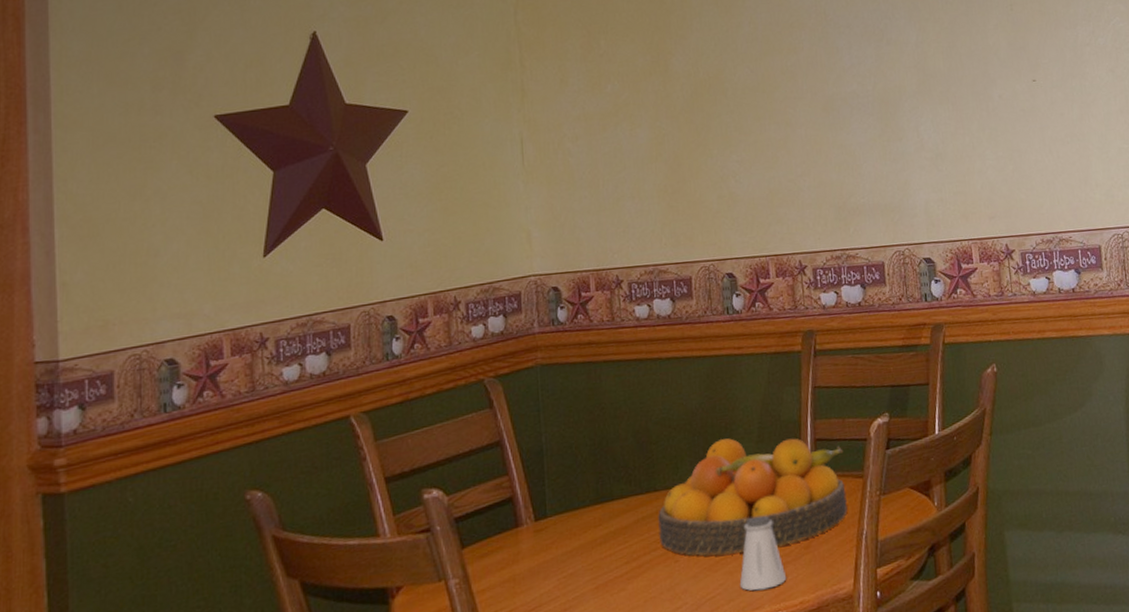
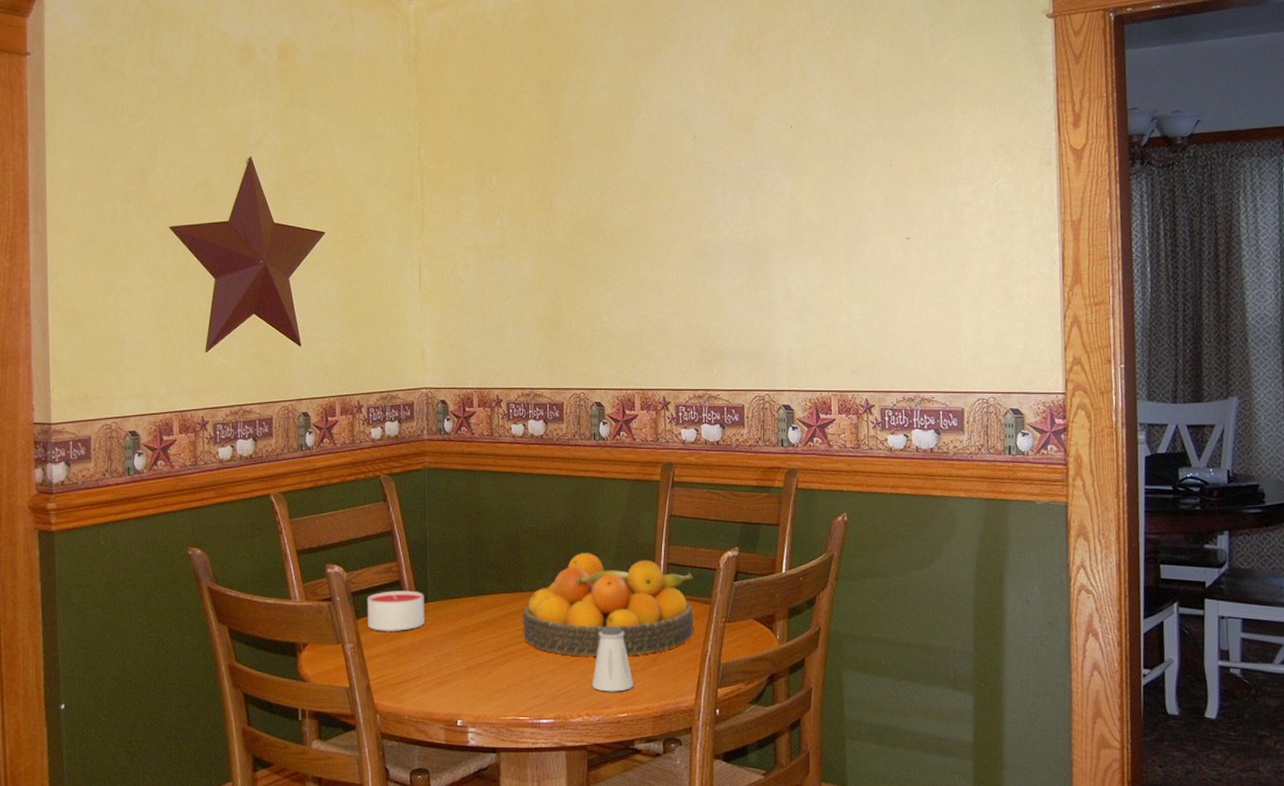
candle: none [473,506,544,560] -> present [367,590,425,631]

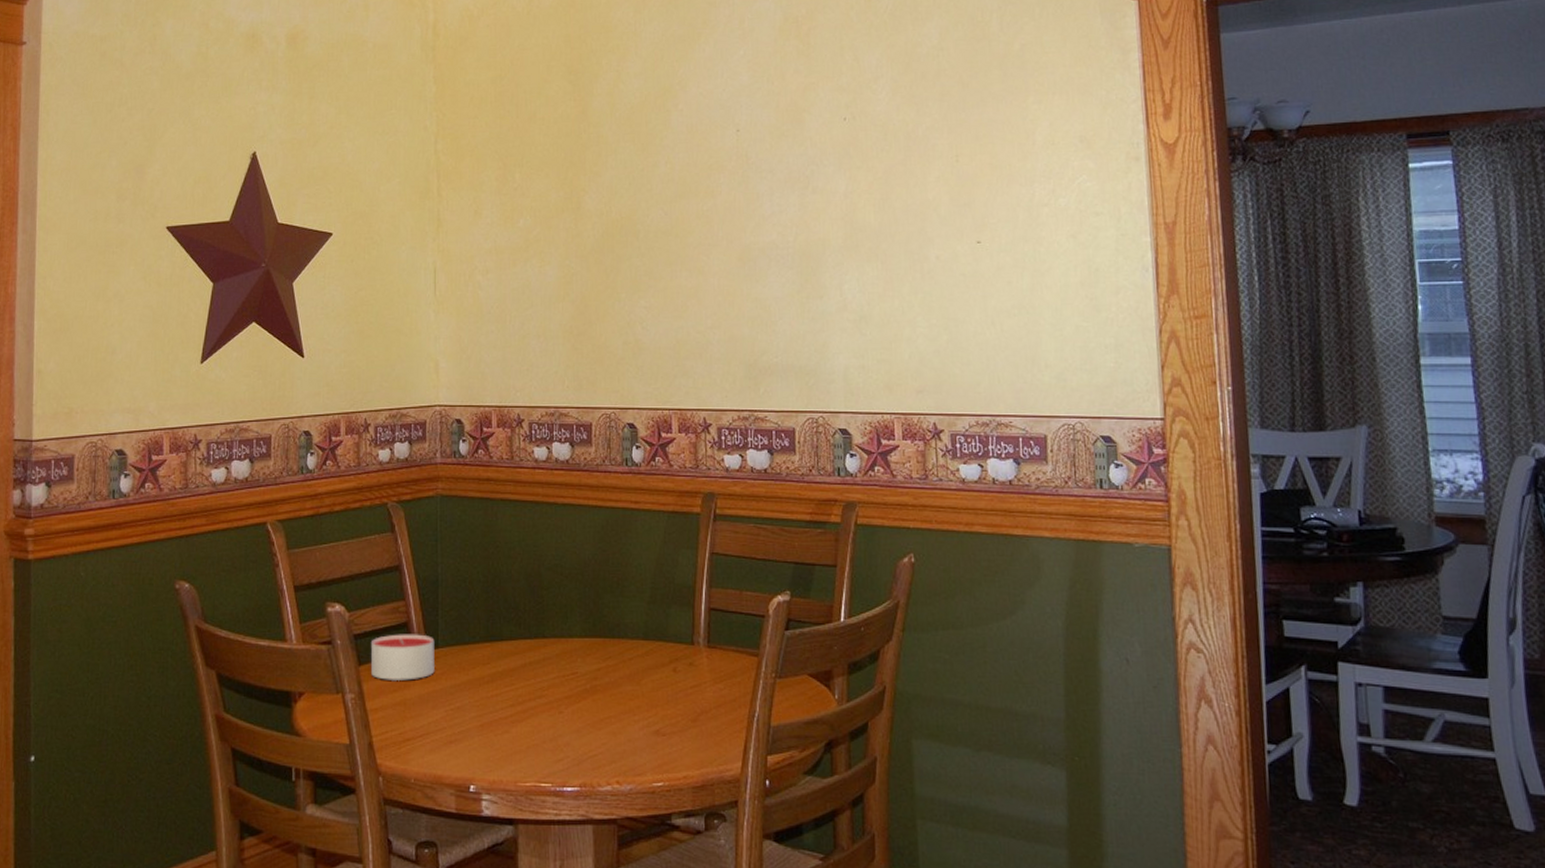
fruit bowl: present [523,553,694,656] -> none [545,595,739,715]
saltshaker: present [591,626,634,692] -> none [622,679,672,757]

